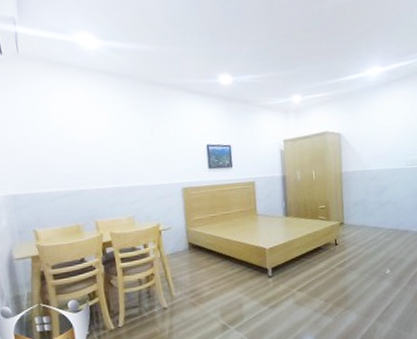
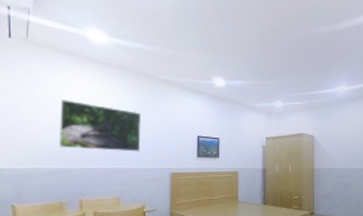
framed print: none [62,117,148,169] -> present [58,100,142,152]

